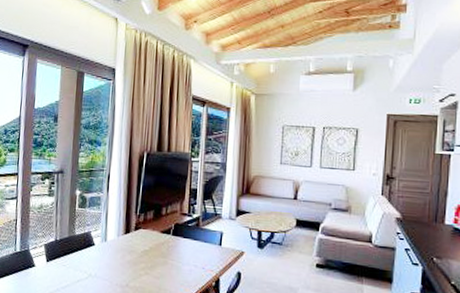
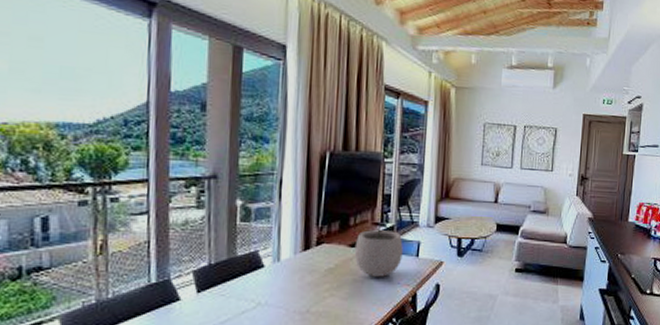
plant pot: none [165,209,208,262] -> present [354,218,403,277]

